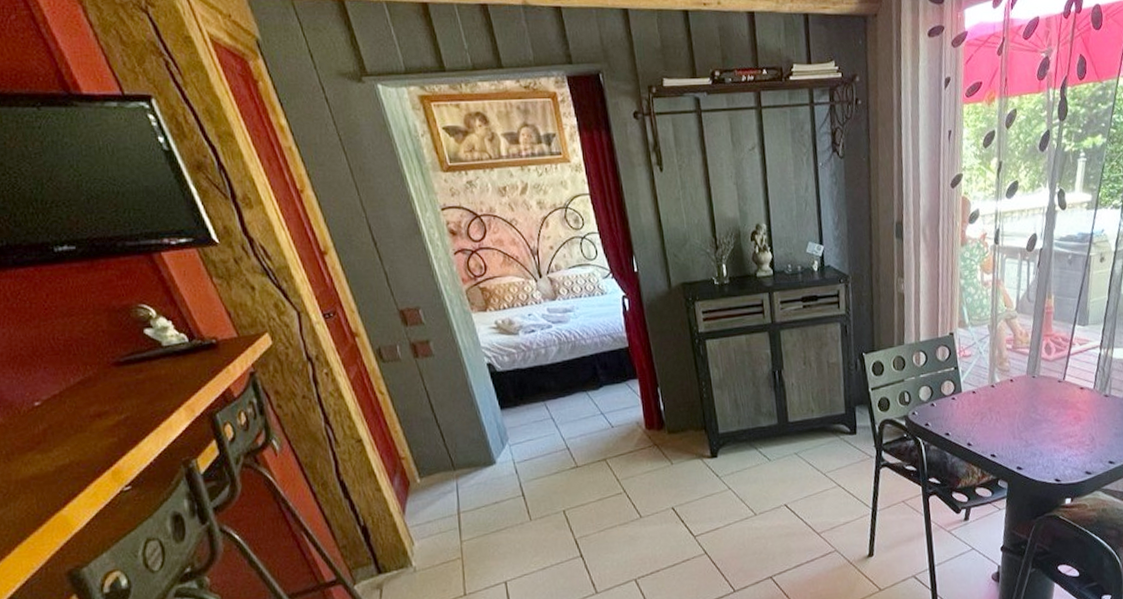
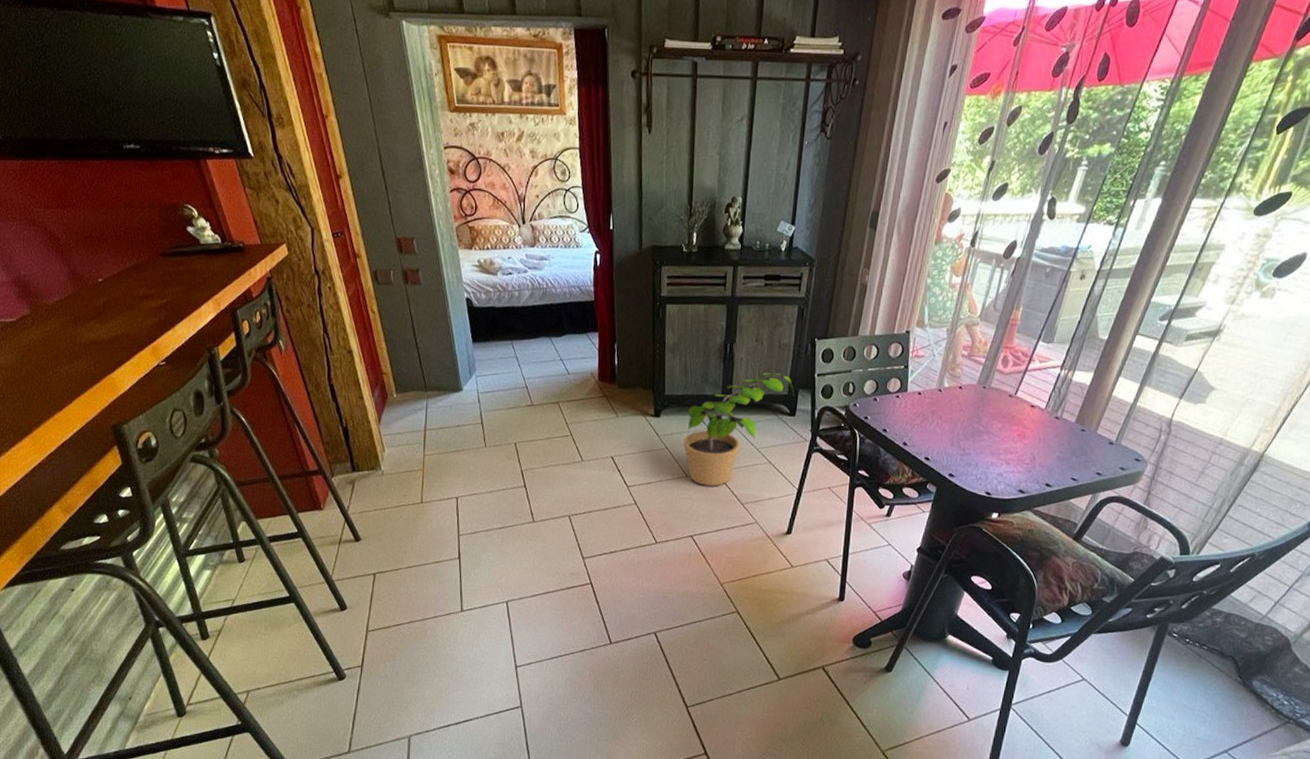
potted plant: none [746,393,853,522] -> present [683,373,795,486]

